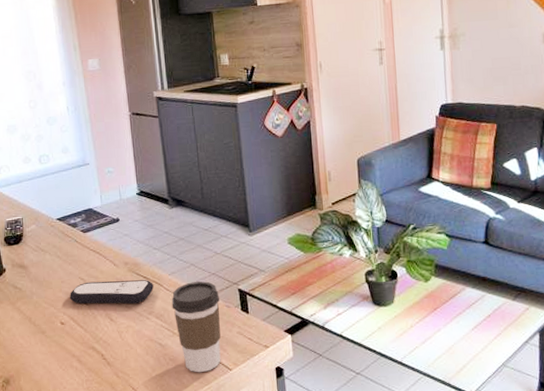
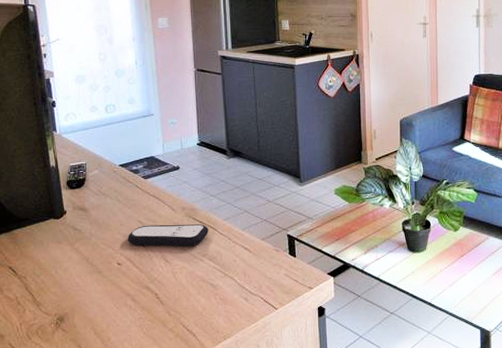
coffee cup: present [171,281,221,373] -> none [224,227,269,312]

